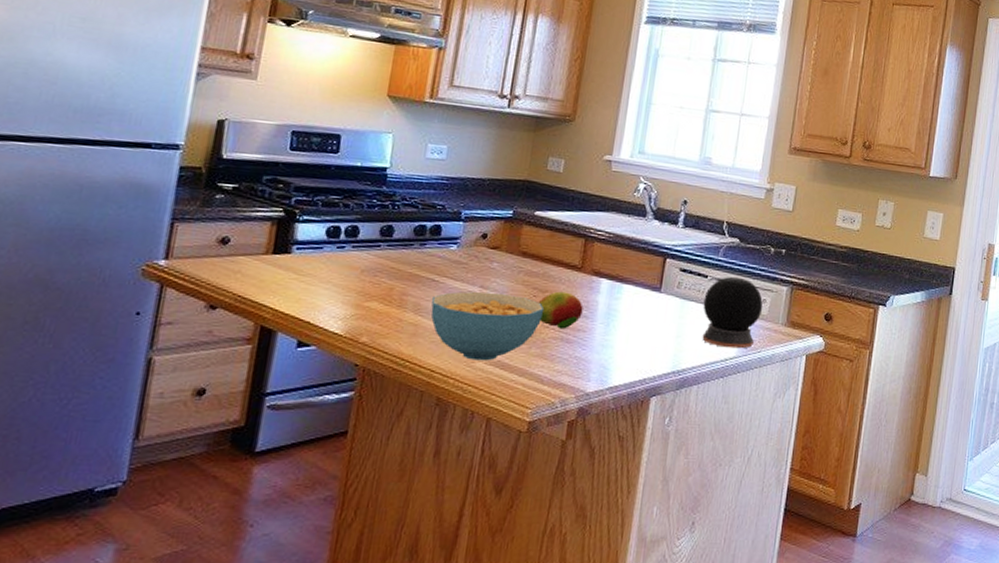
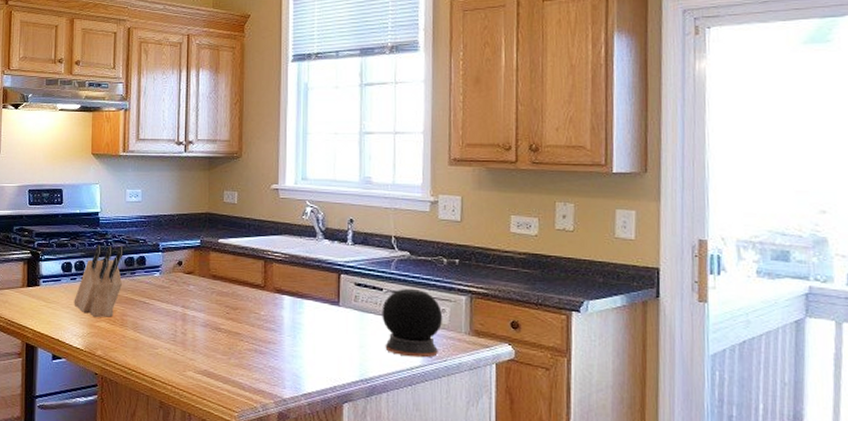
knife block: none [337,207,415,296] -> present [73,244,124,317]
cereal bowl: present [430,291,545,361] -> none [146,311,237,370]
fruit: present [538,291,584,329] -> none [231,308,271,342]

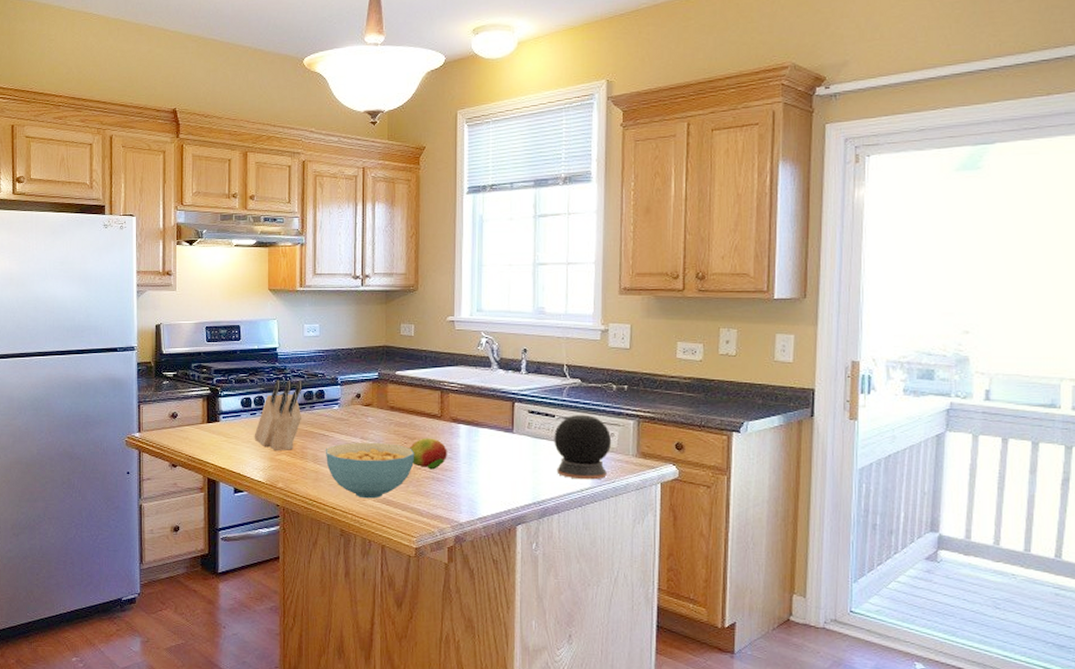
cereal bowl: none [146,311,237,370] -> present [326,442,415,499]
fruit: none [231,308,271,342] -> present [409,438,447,470]

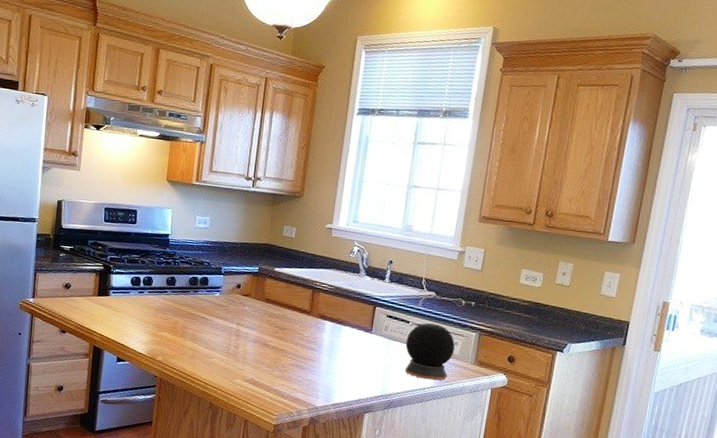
knife block: present [254,379,302,450] -> none [140,263,189,328]
cereal bowl: present [326,442,415,499] -> none [203,327,284,379]
fruit: present [409,438,447,470] -> none [278,329,312,358]

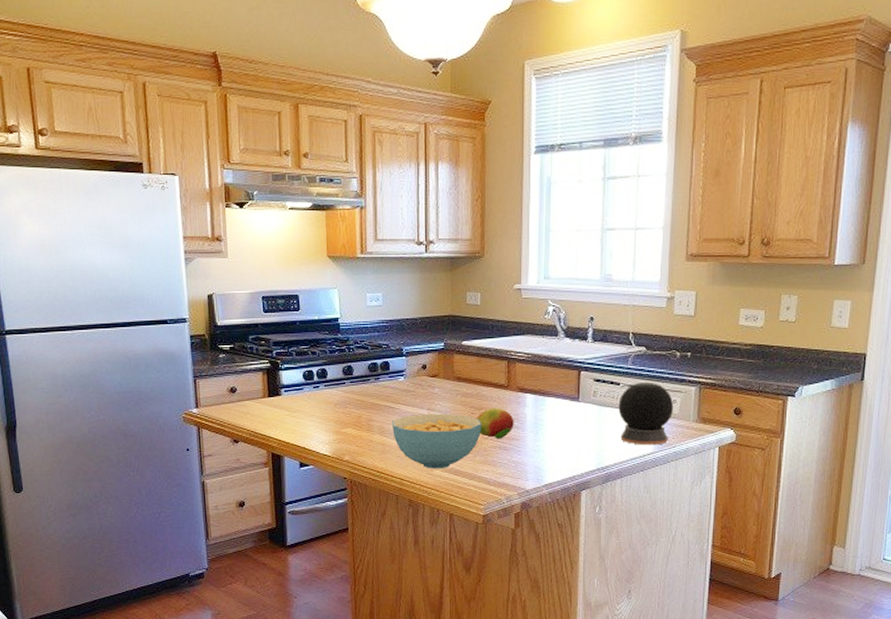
cereal bowl: none [203,327,284,379] -> present [392,413,482,469]
fruit: none [278,329,312,358] -> present [476,408,514,439]

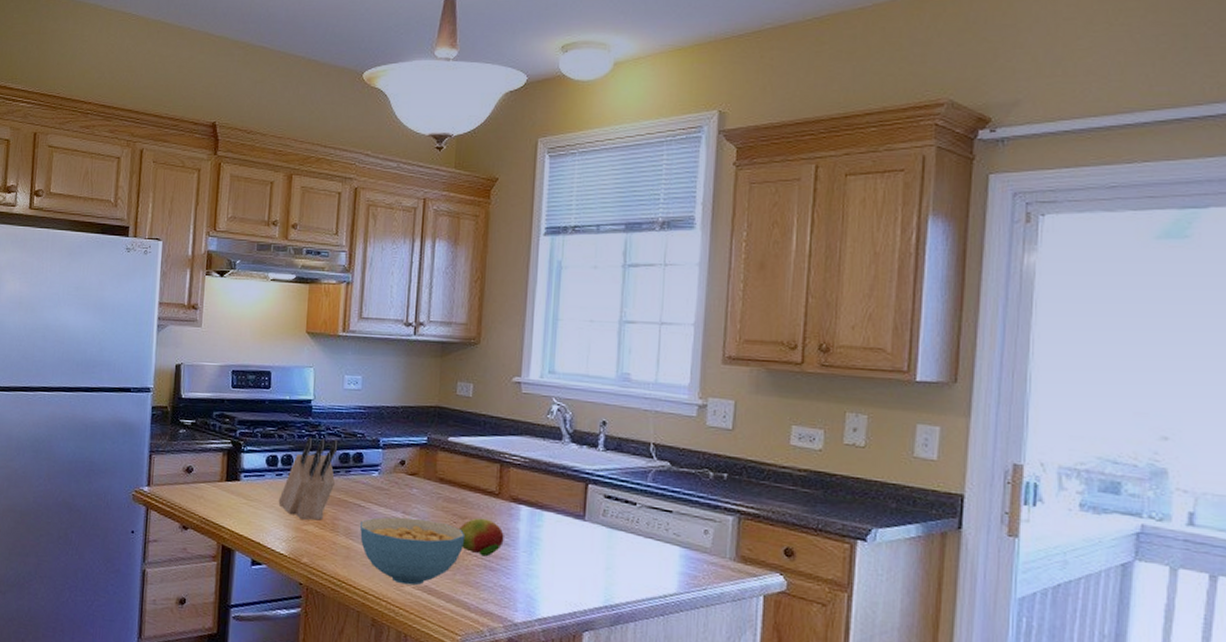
knife block: none [318,351,367,423] -> present [278,437,338,520]
speaker: present [618,382,674,445] -> none [633,503,705,585]

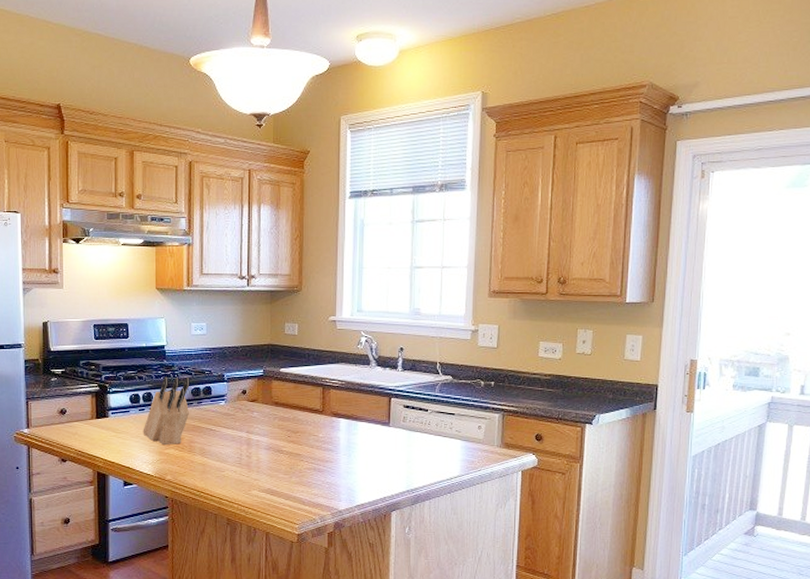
cereal bowl: present [360,517,466,586] -> none [213,436,298,489]
fruit: present [458,518,504,557] -> none [292,431,328,461]

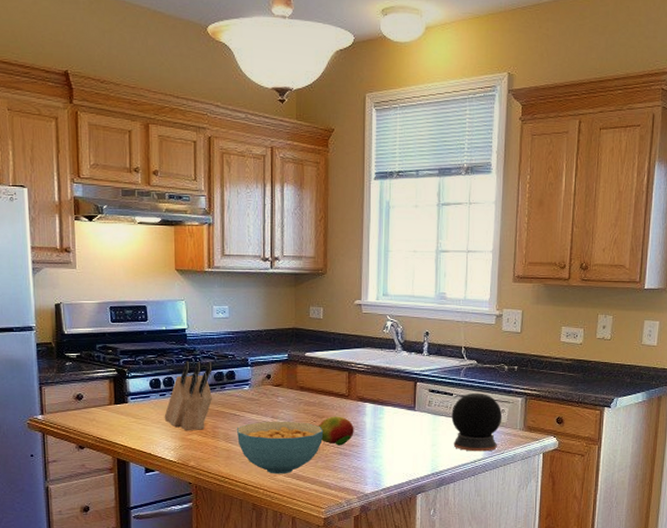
cereal bowl: none [213,436,298,489] -> present [237,421,324,474]
fruit: none [292,431,328,461] -> present [318,416,354,446]
speaker: none [426,408,479,469] -> present [451,392,503,452]

